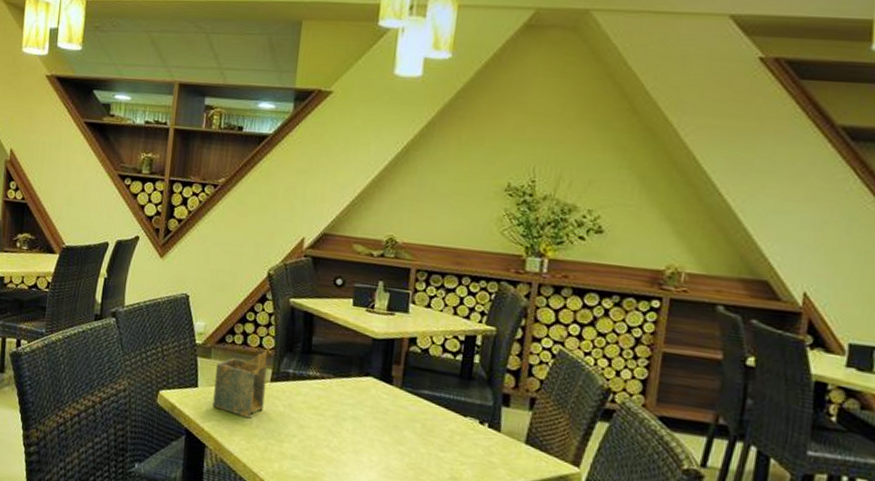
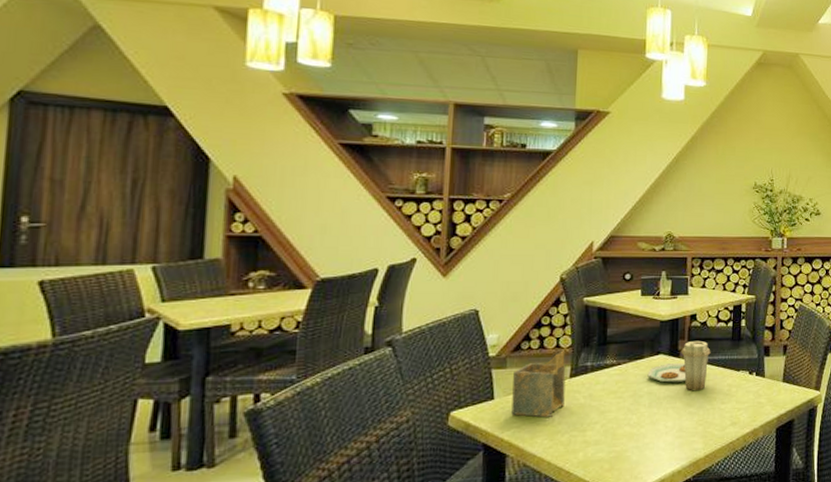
plate: none [353,368,432,429] -> present [647,340,711,391]

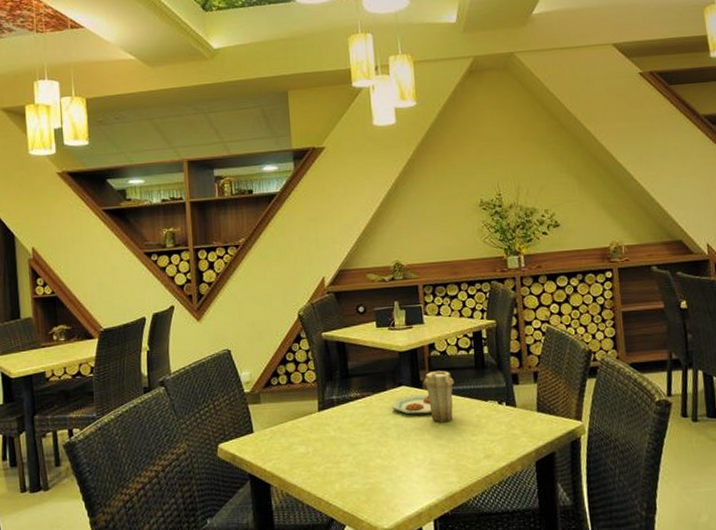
napkin holder: present [511,350,566,417] -> none [267,385,316,450]

